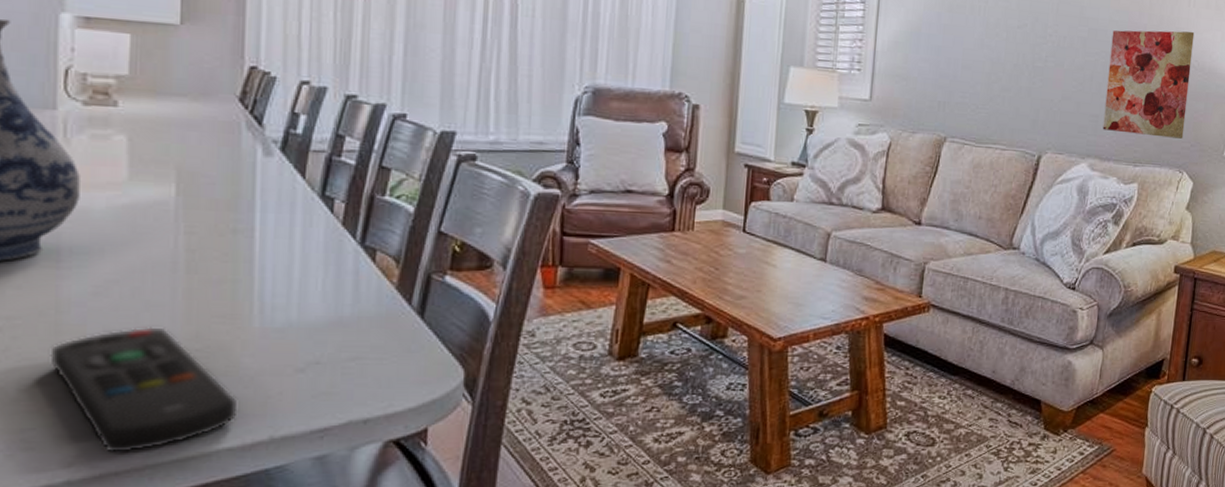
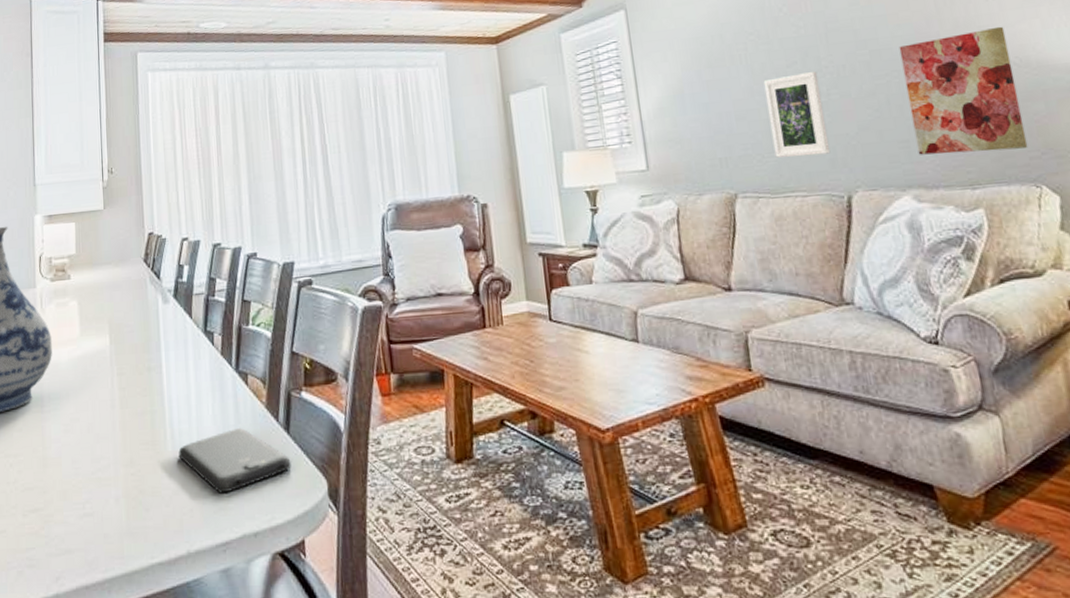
remote control: present [50,327,238,453] -> none [41,456,163,568]
smartphone: none [268,308,422,377] -> present [178,428,291,494]
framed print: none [988,35,1042,115] -> present [763,72,831,158]

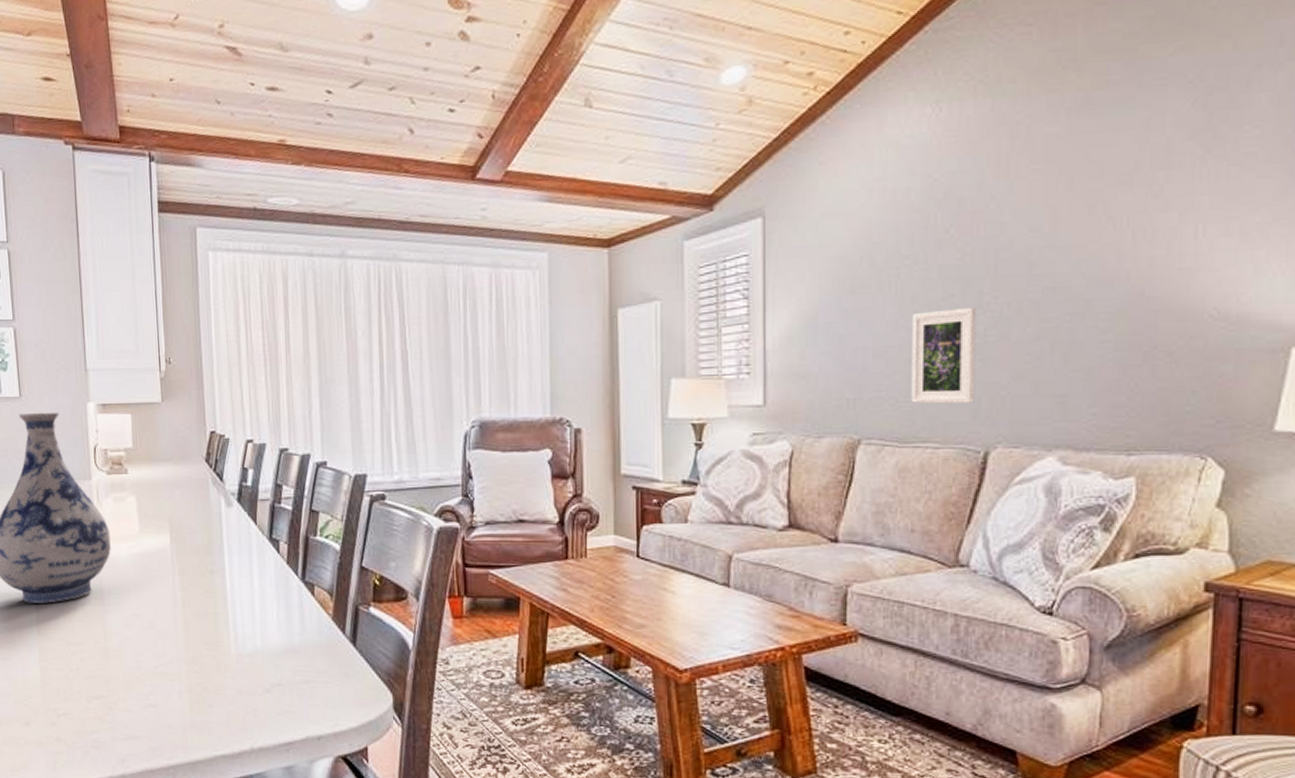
smartphone: present [178,428,291,494] -> none [242,637,357,697]
wall art: present [899,26,1028,155] -> none [1075,270,1209,415]

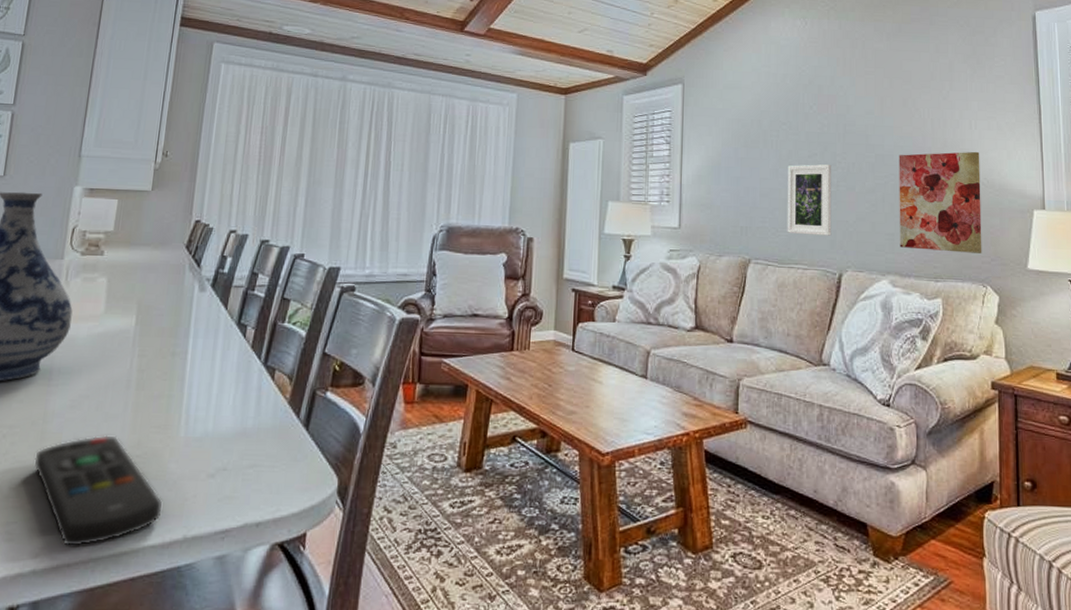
remote control: none [104,652,226,754] -> present [35,435,163,546]
wall art: none [1075,270,1209,415] -> present [898,151,982,253]

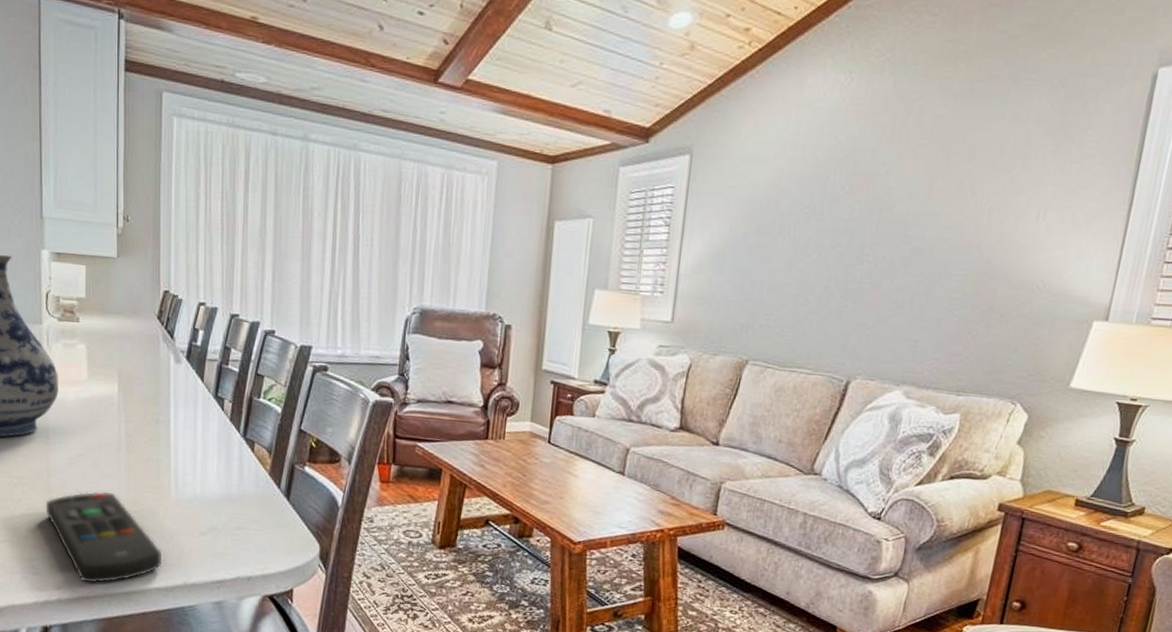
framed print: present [787,164,832,236] -> none [793,256,857,339]
wall art: present [898,151,982,253] -> none [922,248,1042,367]

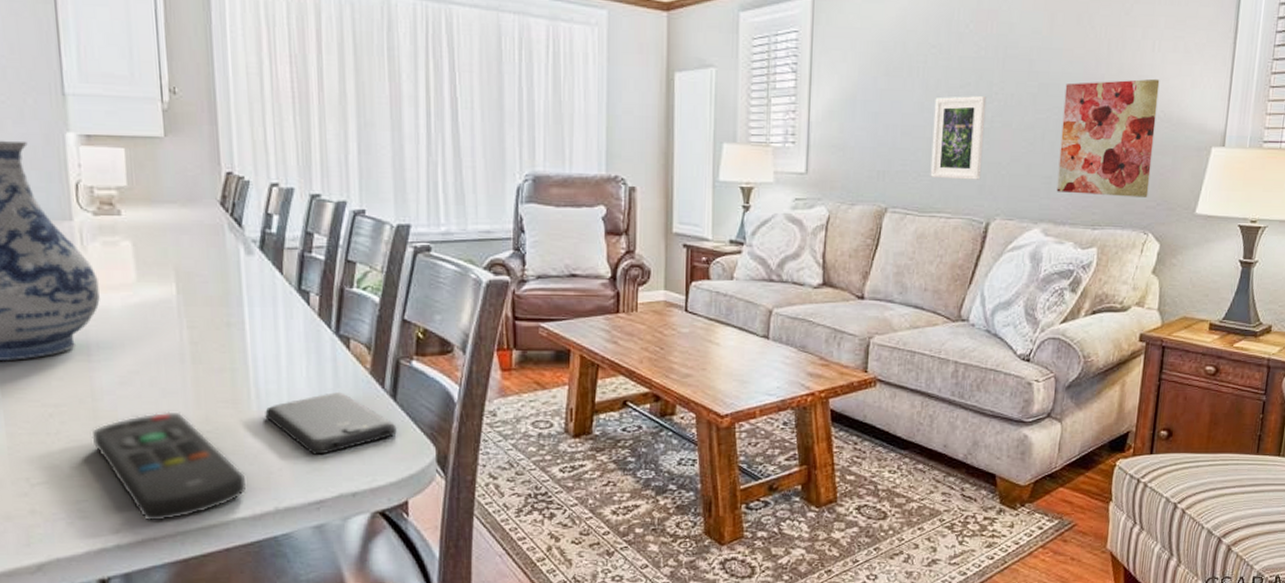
smartphone: none [181,488,288,541] -> present [265,392,397,455]
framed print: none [793,256,857,339] -> present [930,96,987,180]
wall art: none [922,248,1042,367] -> present [1056,78,1160,197]

